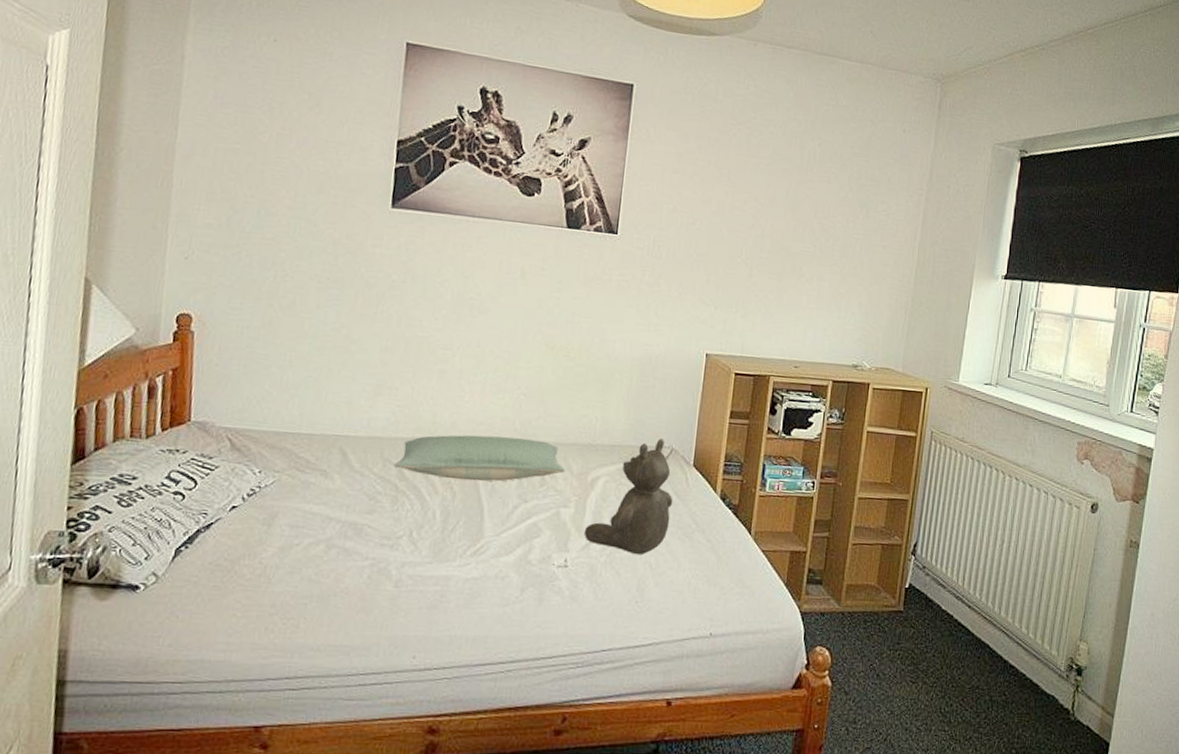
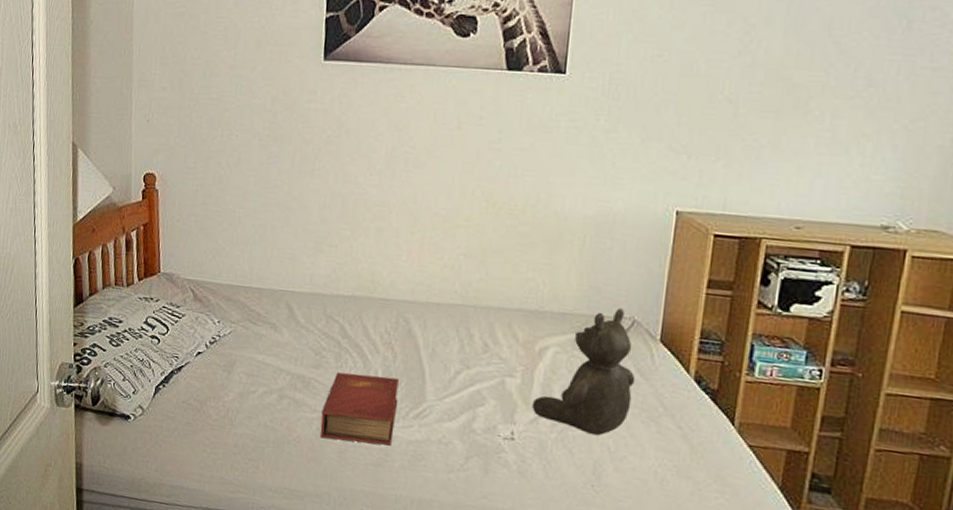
book: none [371,516,457,587] -> present [320,372,399,446]
pillow: present [394,435,565,482] -> none [337,294,510,345]

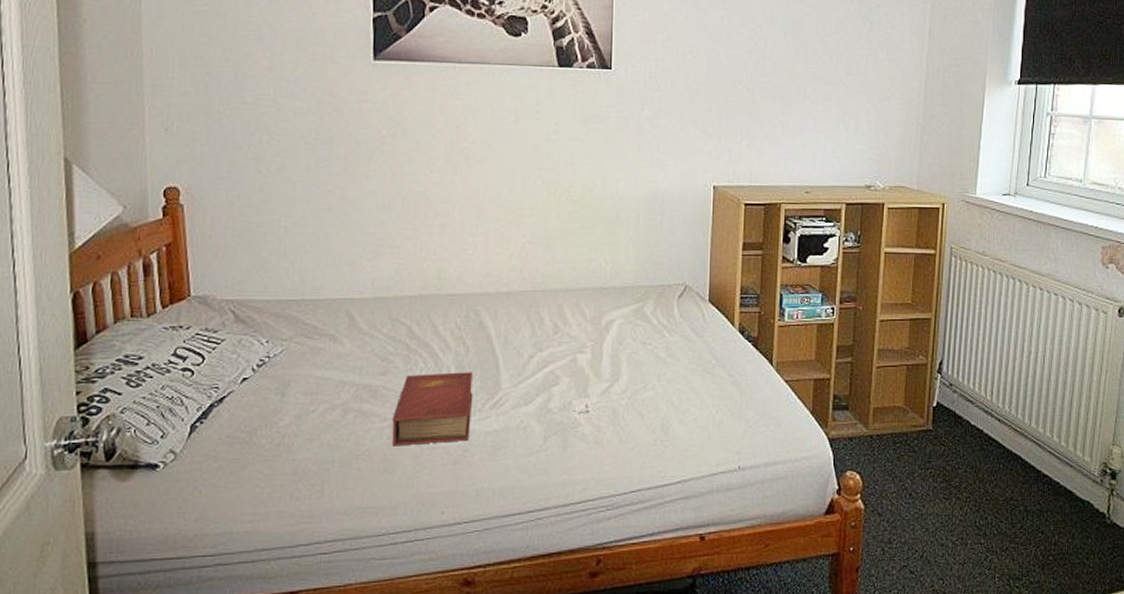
teddy bear: present [531,308,636,436] -> none [602,276,691,395]

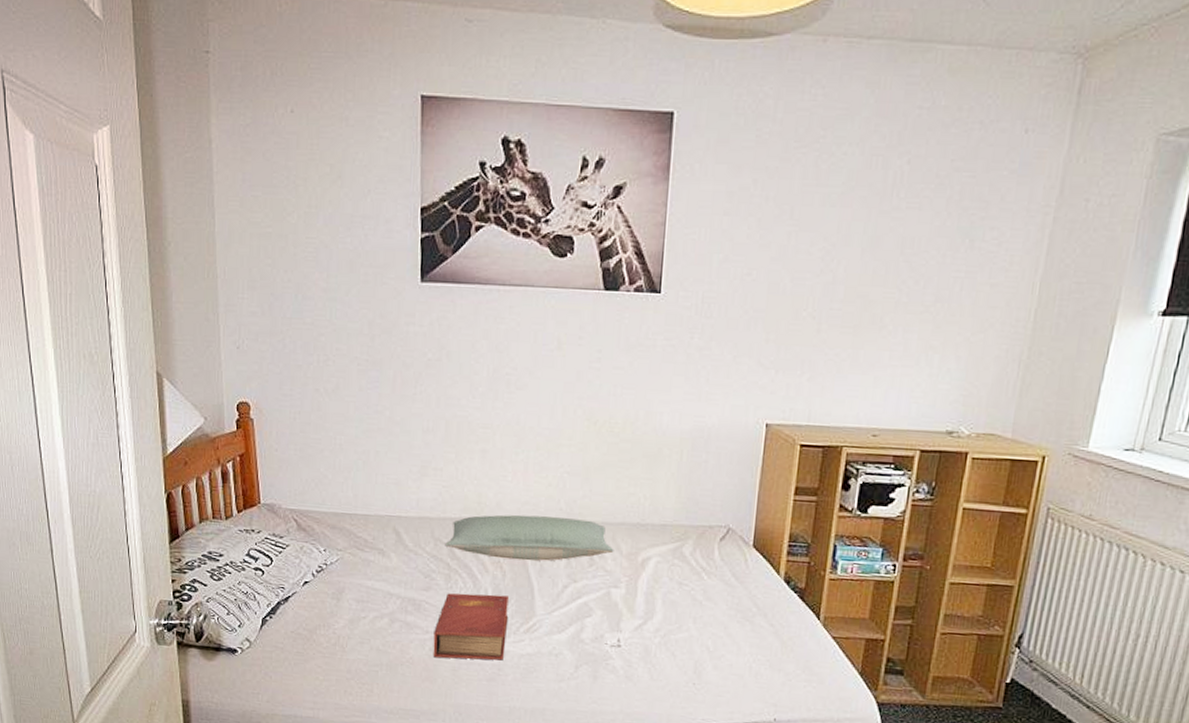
pillow: none [403,287,578,334] -> present [445,514,614,561]

